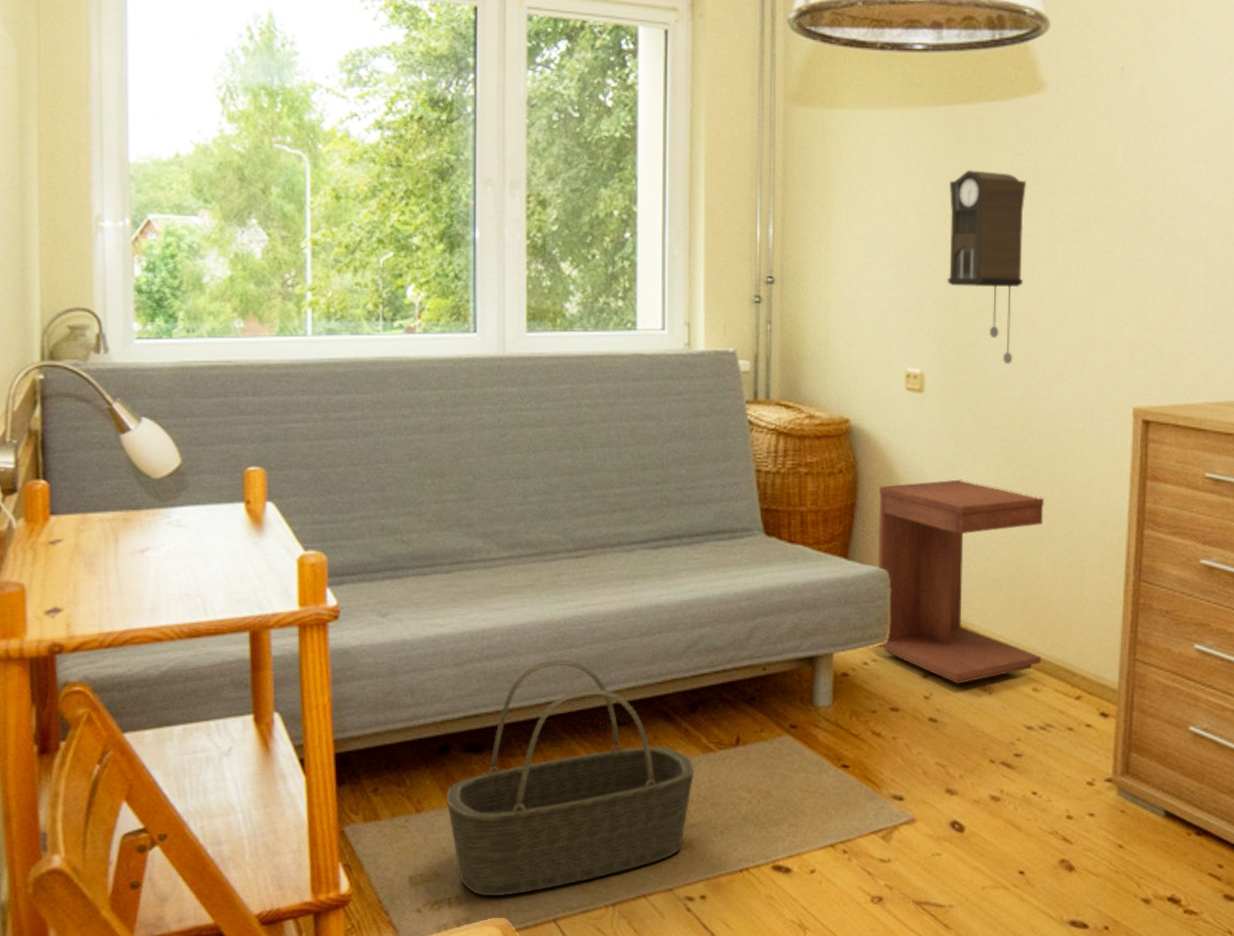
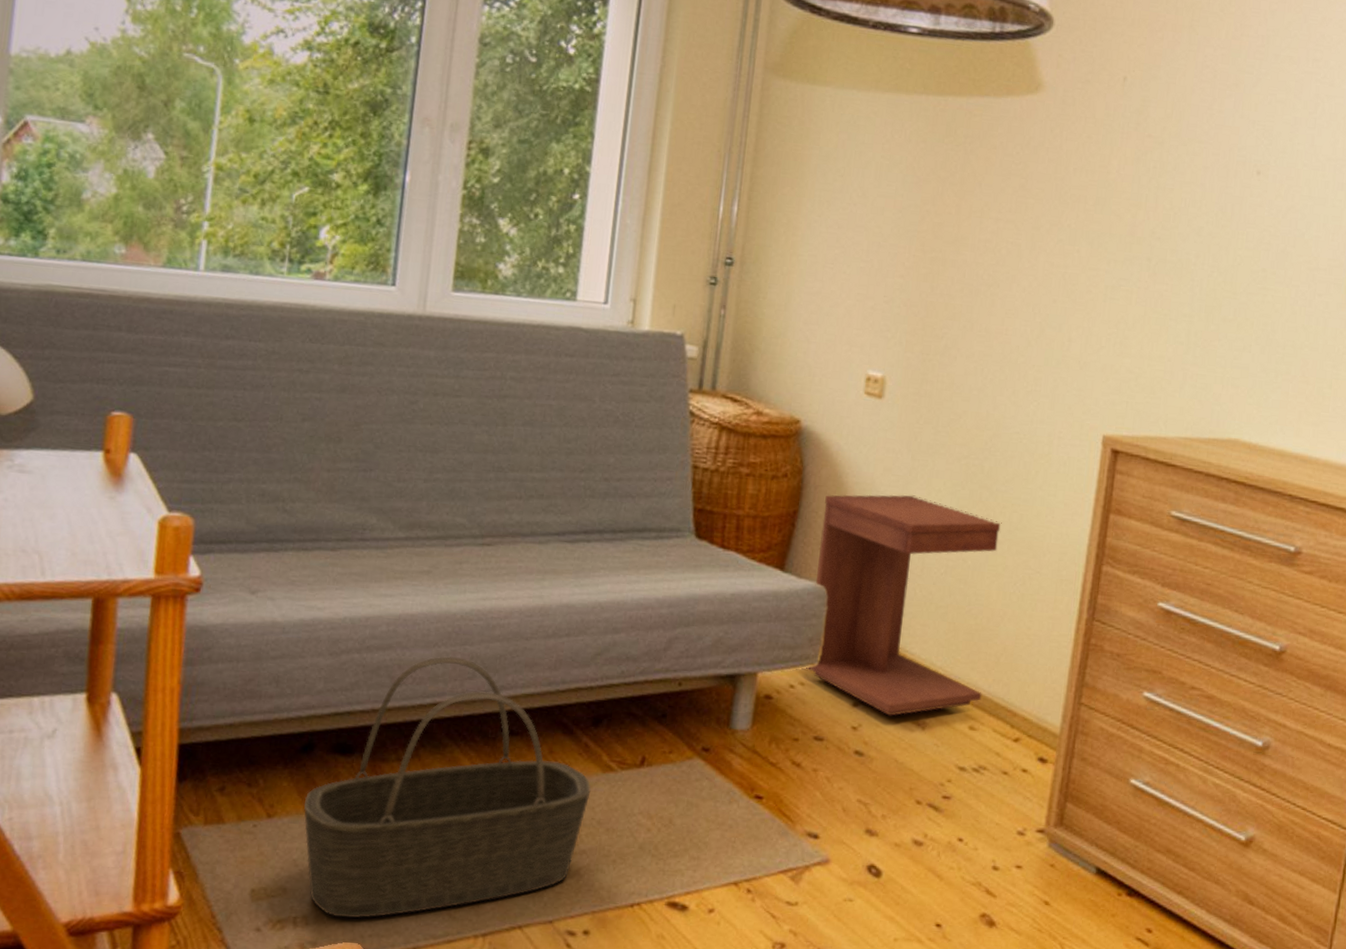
pendulum clock: present [947,169,1026,364] -> none [919,166,1013,377]

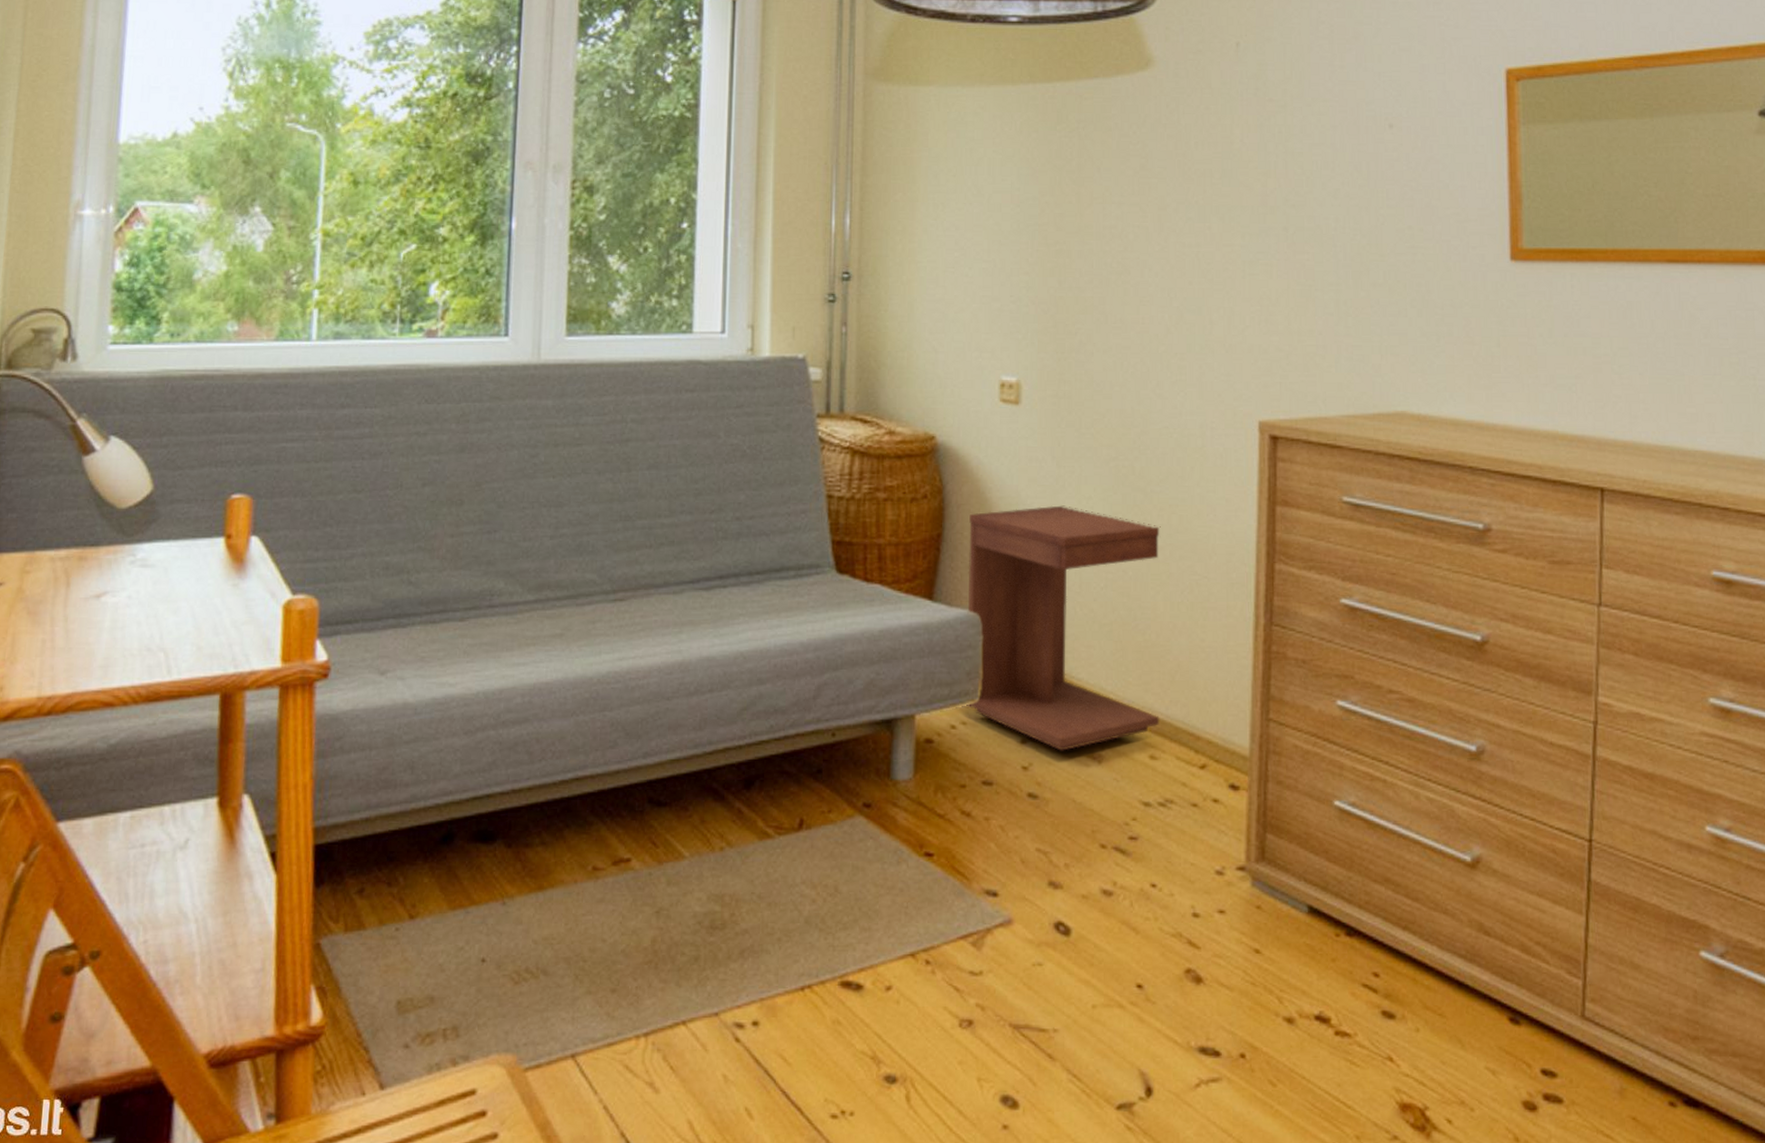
basket: present [303,656,591,918] -> none [446,724,748,1026]

